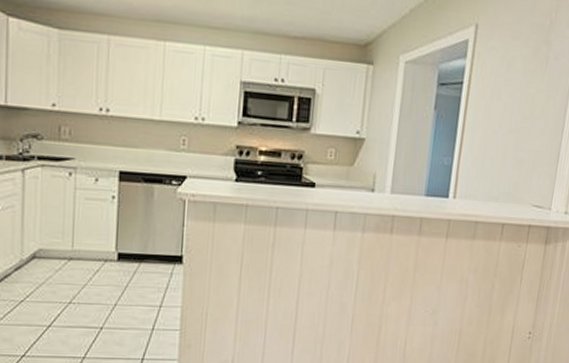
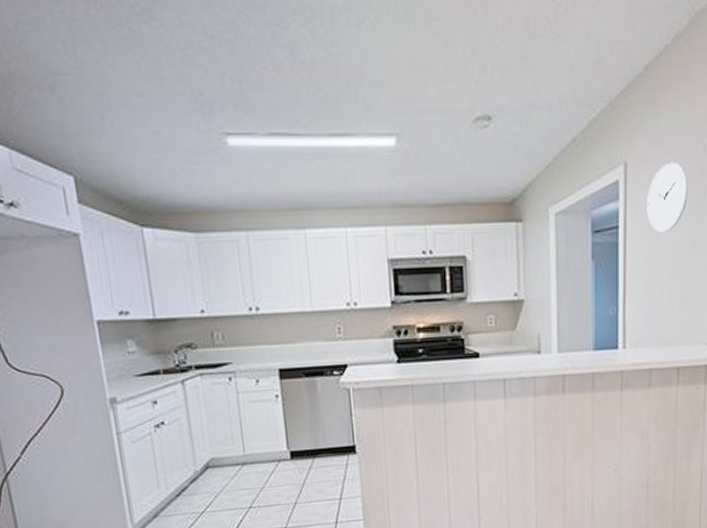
wall clock: none [491,30,533,95] -> present [647,161,688,233]

